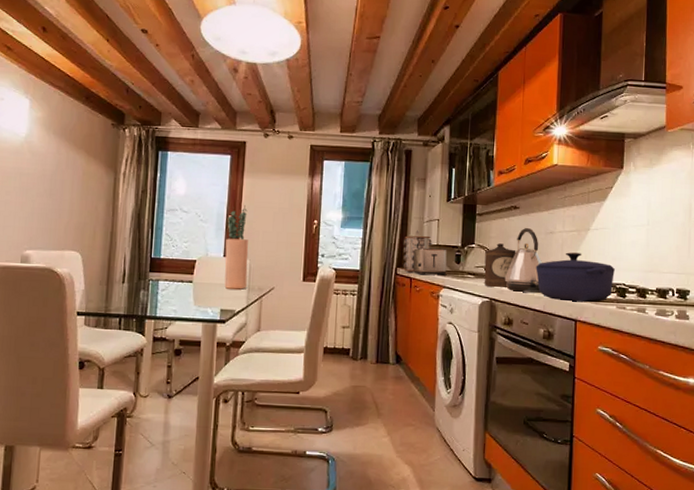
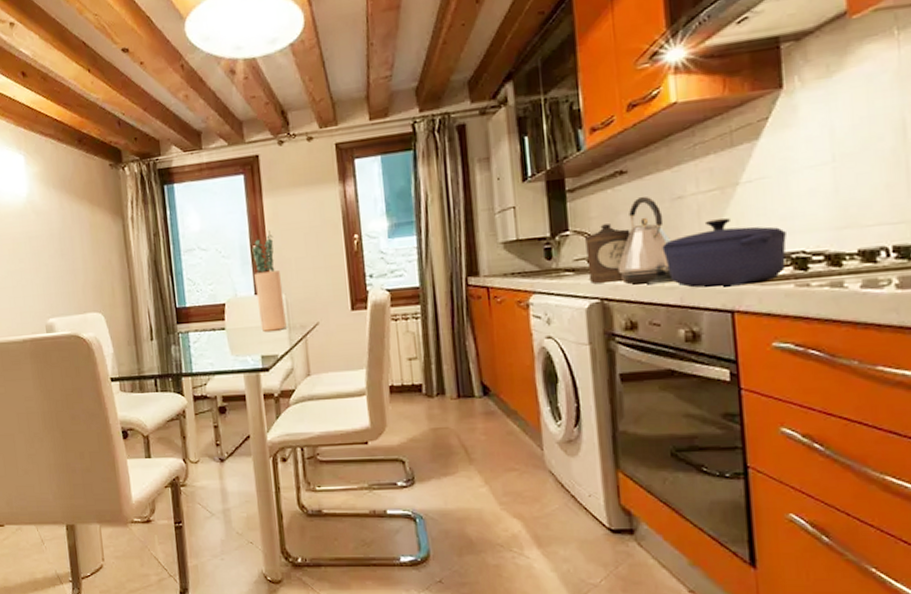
spice rack: present [403,230,432,272] -> none [470,225,510,281]
toaster: present [413,248,447,276] -> none [486,243,535,282]

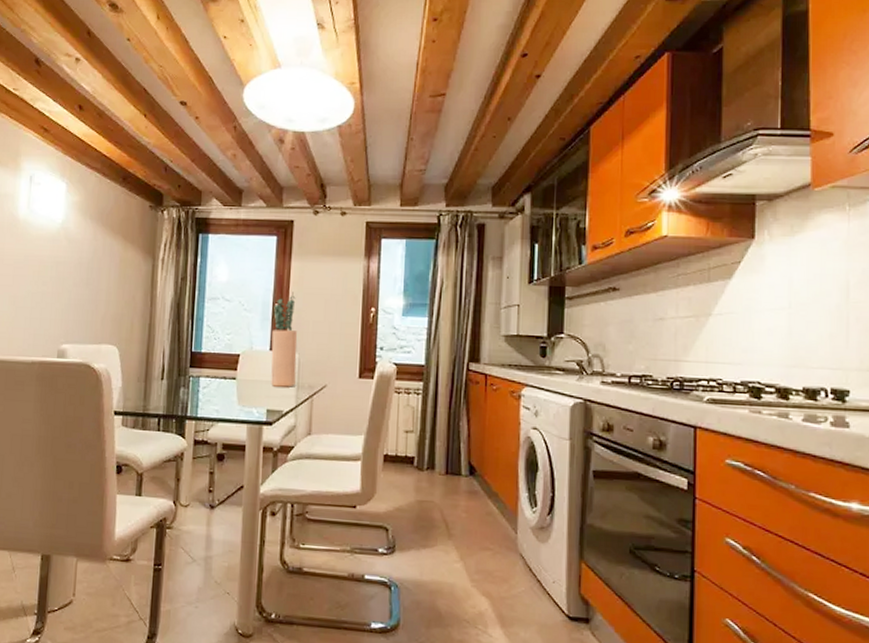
canister: present [585,224,631,284] -> none [576,333,616,387]
kettle: present [617,197,674,285] -> none [601,314,650,393]
cooking pot: present [662,218,787,289] -> none [641,343,746,406]

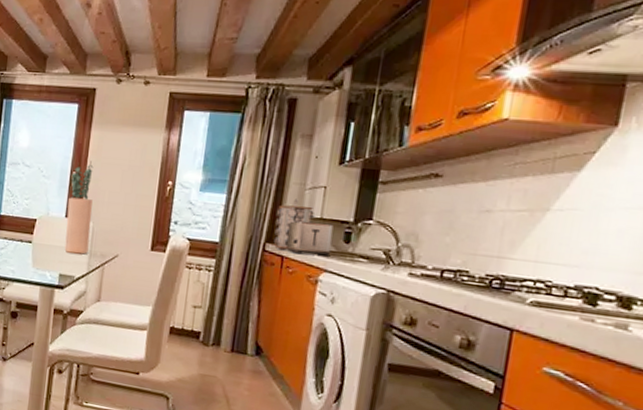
spice rack: none [476,318,511,368] -> present [273,199,314,250]
toaster: none [488,338,530,371] -> present [286,221,334,257]

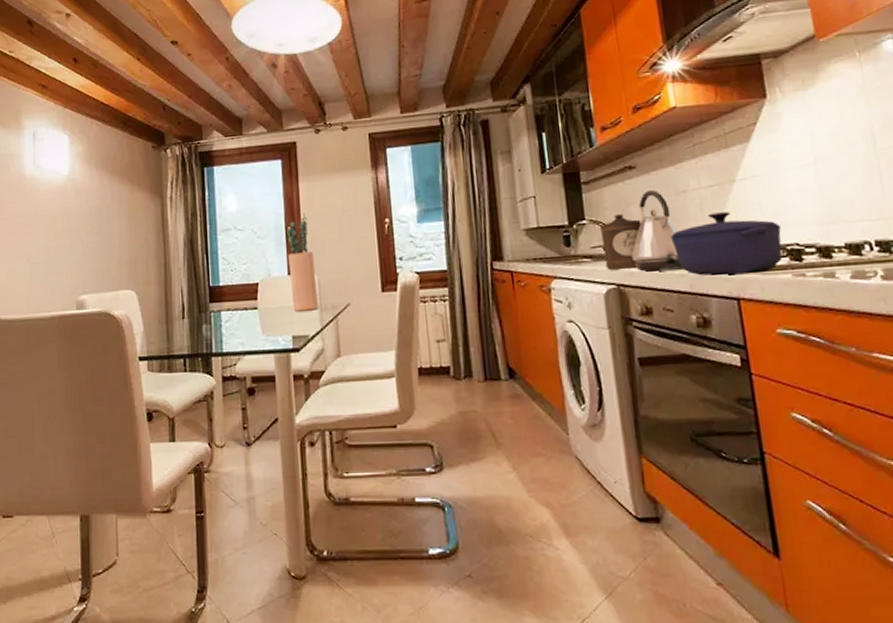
spice rack: present [273,199,314,250] -> none [494,213,531,265]
toaster: present [286,221,334,257] -> none [509,230,556,267]
canister: none [381,221,432,279] -> present [600,214,642,271]
kettle: none [410,203,469,289] -> present [631,190,683,273]
cooking pot: none [458,238,584,309] -> present [670,212,783,277]

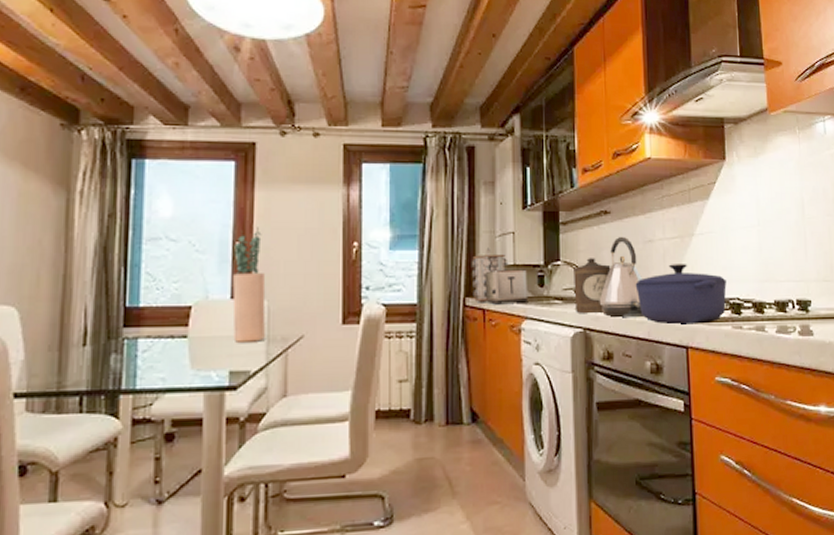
spice rack: none [494,213,531,265] -> present [471,247,507,302]
toaster: none [509,230,556,267] -> present [485,269,529,305]

